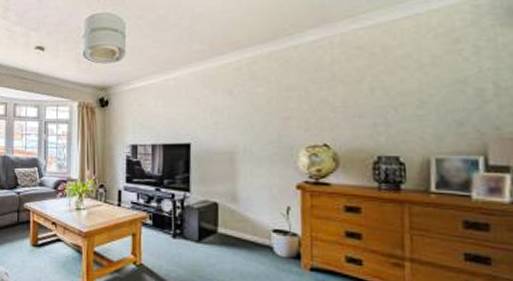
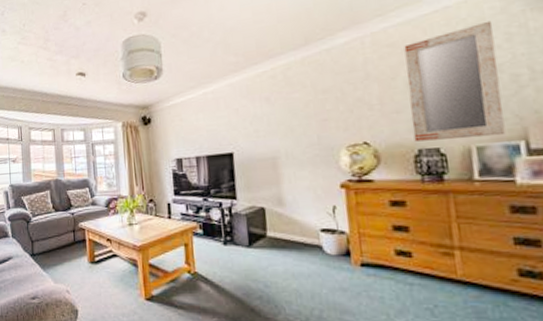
home mirror: none [372,32,466,149] -> present [404,20,506,142]

